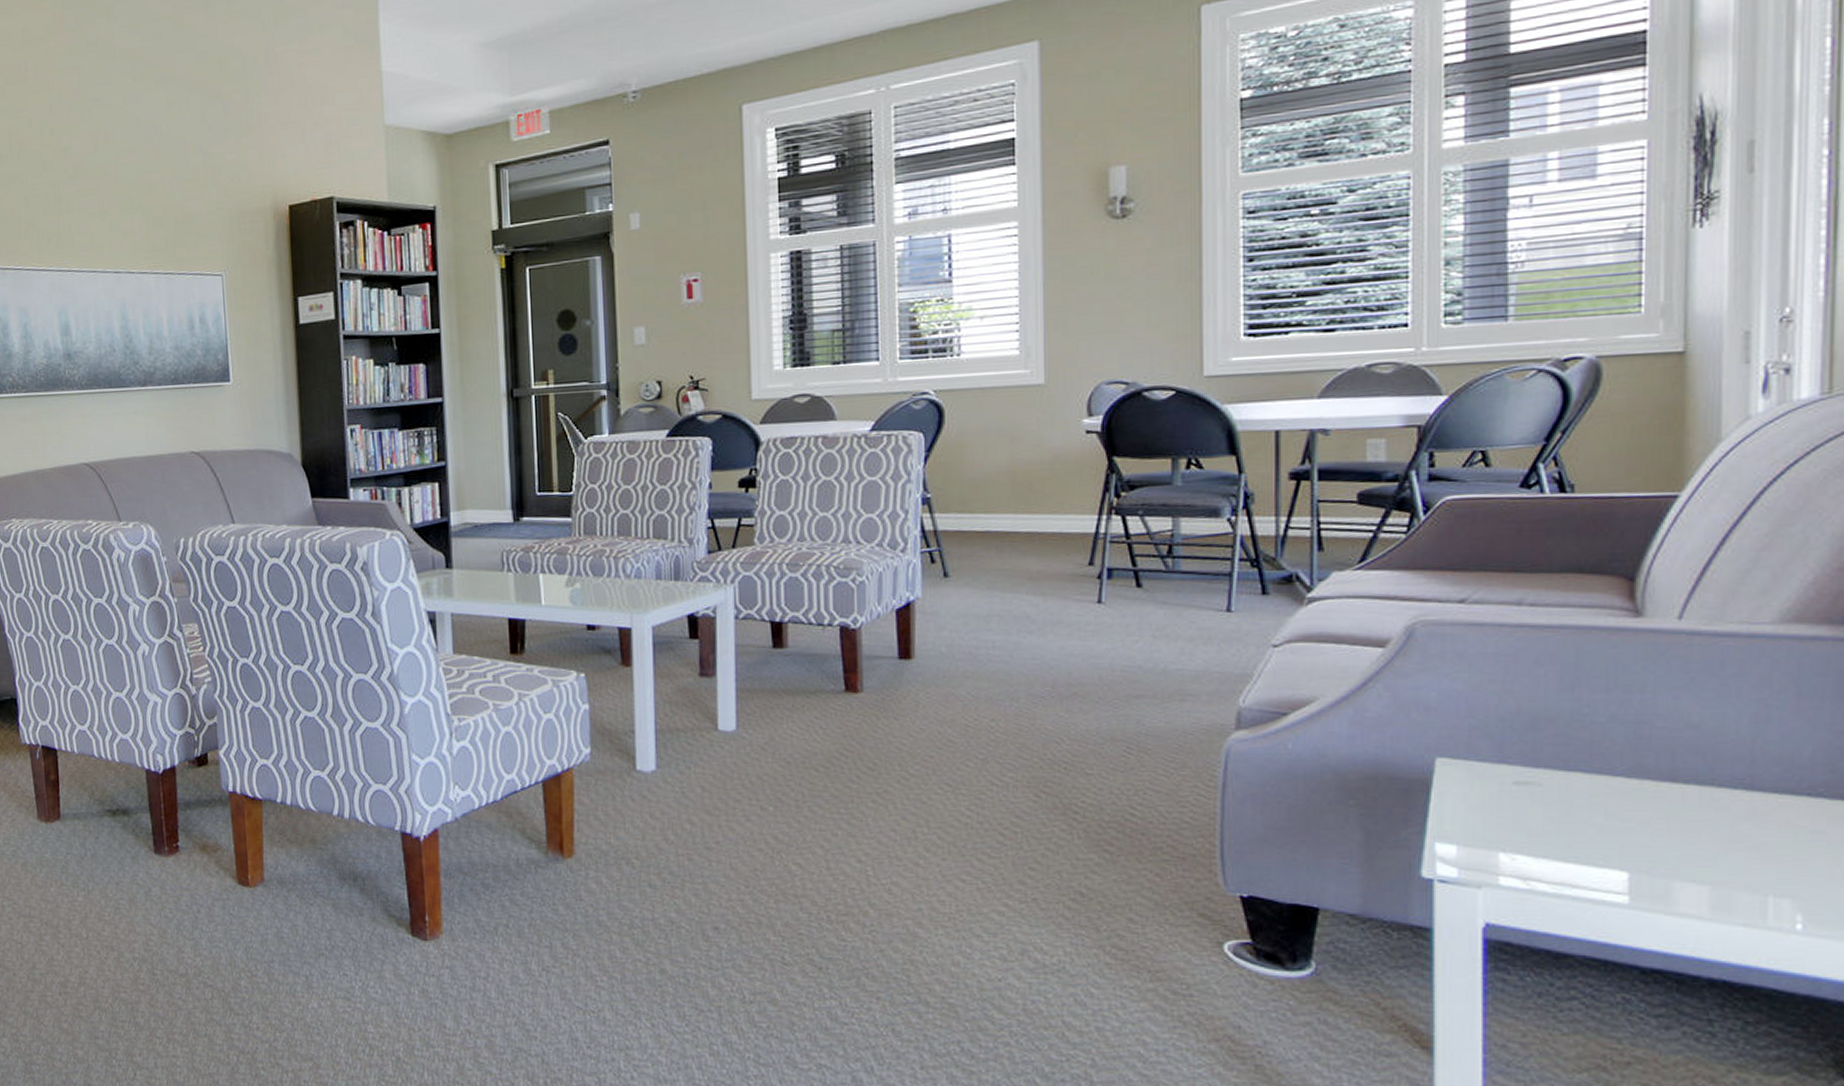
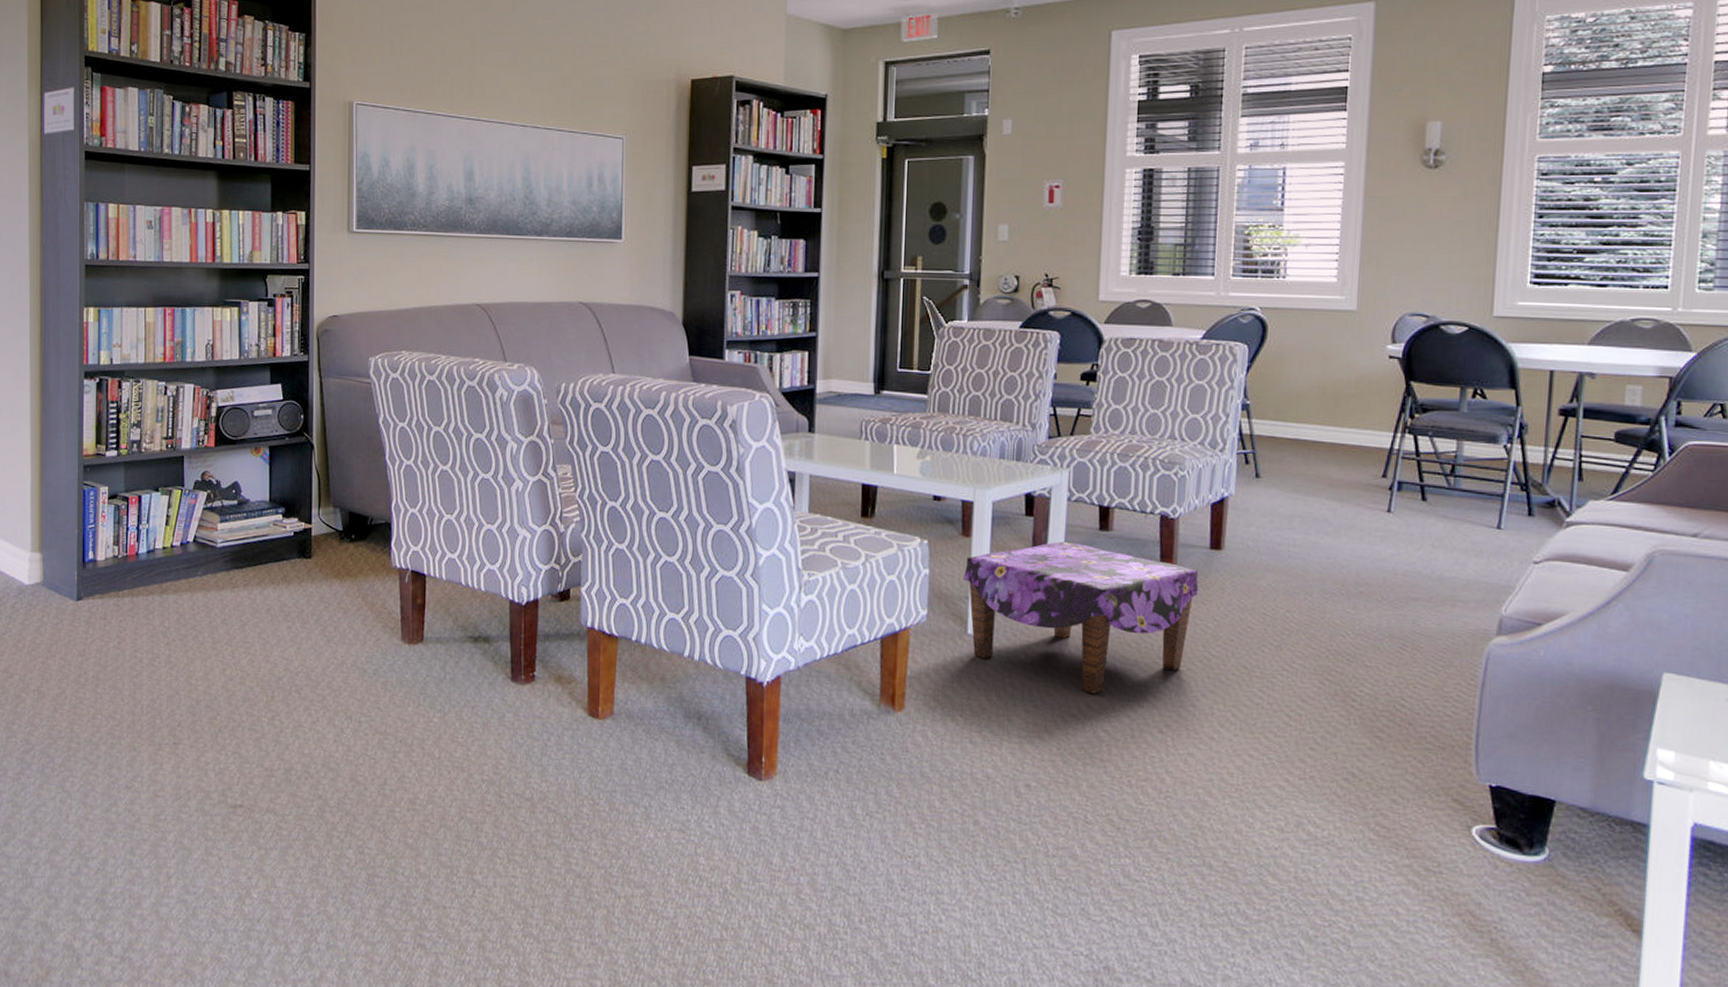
ottoman: none [627,663,890,825] -> present [964,541,1199,694]

